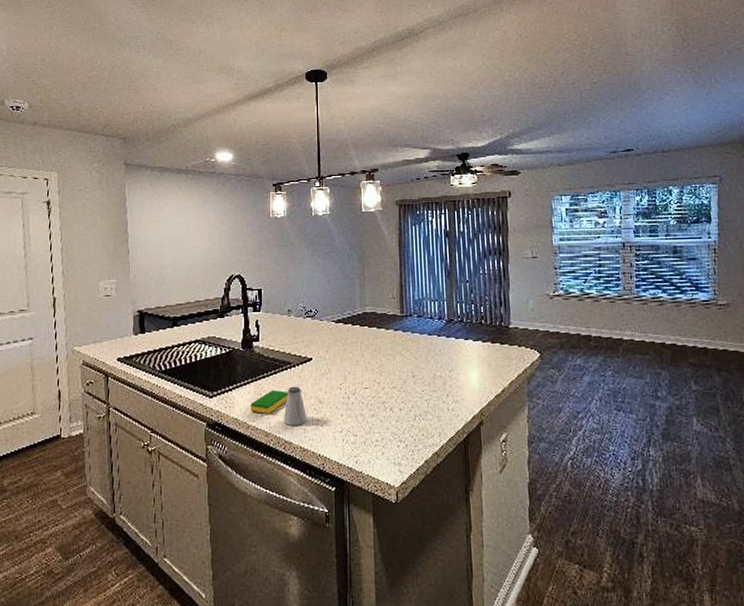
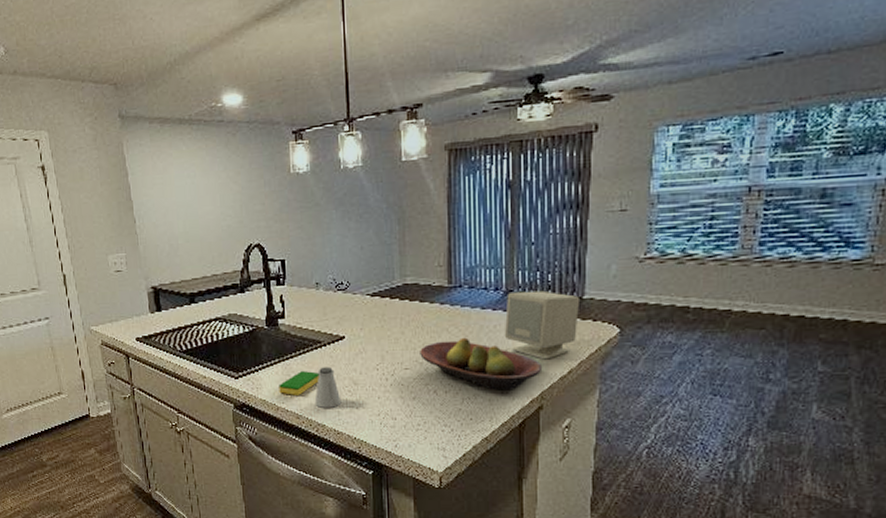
fruit bowl: none [377,360,481,408] -> present [420,337,543,391]
speaker: none [448,320,507,380] -> present [504,290,579,360]

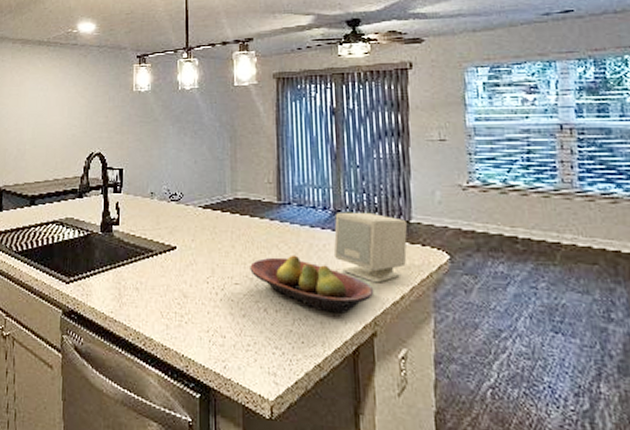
dish sponge: present [279,371,319,395] -> none [108,280,149,305]
saltshaker: present [314,367,342,408] -> none [143,276,171,321]

